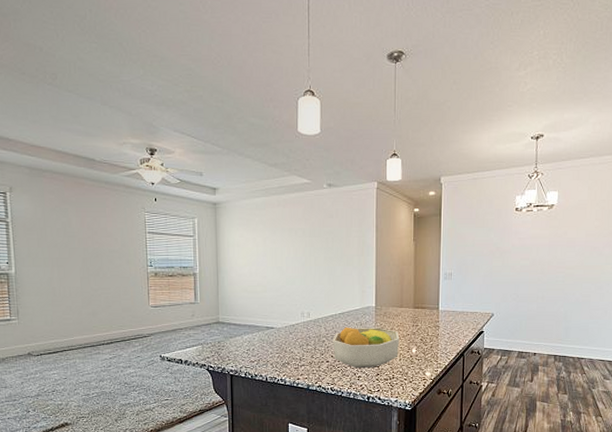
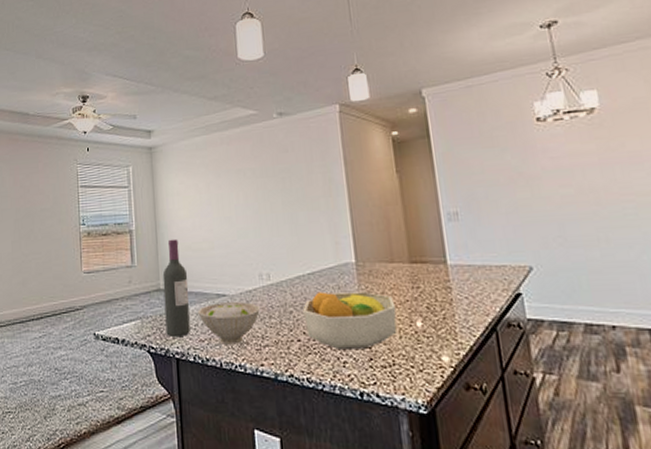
wine bottle: none [222,282,243,359] -> present [162,239,190,338]
bowl: none [250,333,301,364] -> present [198,302,261,345]

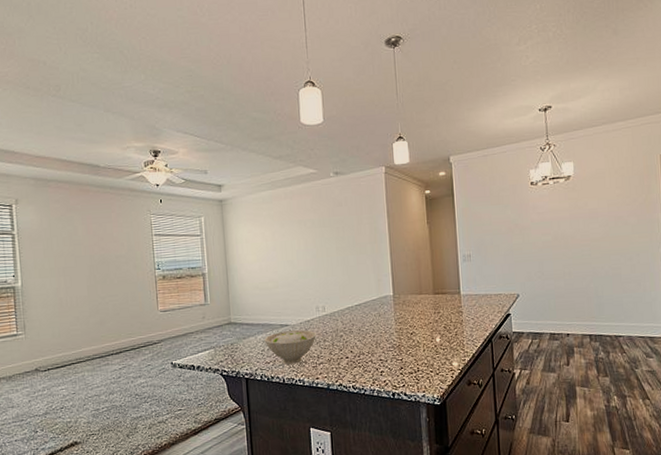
wine bottle: present [162,239,190,338] -> none [233,280,258,362]
fruit bowl: present [303,291,397,349] -> none [351,317,422,362]

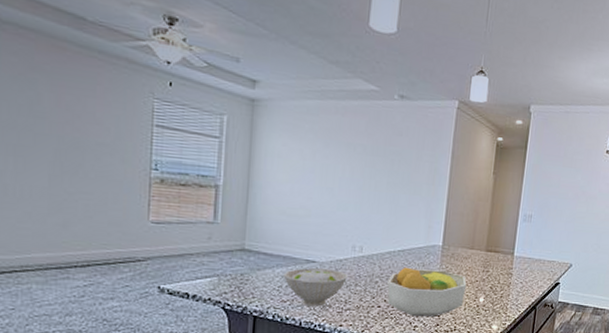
fruit bowl: none [351,317,422,362] -> present [387,267,467,317]

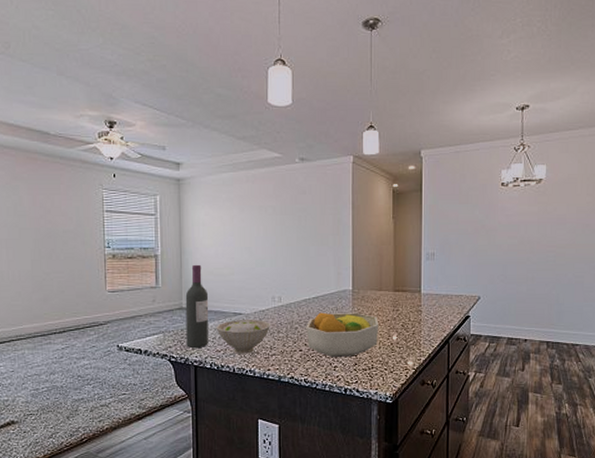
wine bottle: none [245,200,278,297] -> present [185,264,209,349]

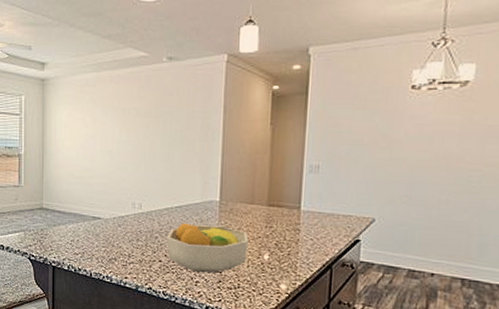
wine bottle: present [185,264,209,349] -> none [45,165,69,250]
bowl: present [216,320,271,354] -> none [74,224,131,260]

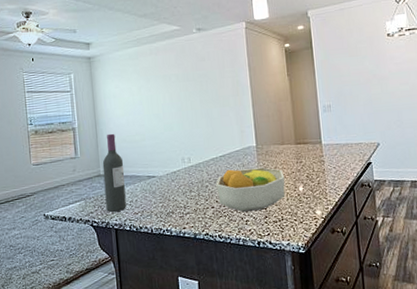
wine bottle: none [45,165,69,250] -> present [102,133,127,213]

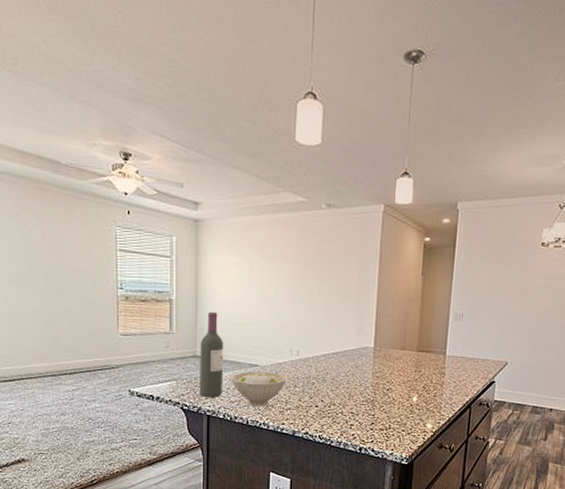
bowl: none [132,181,183,215] -> present [230,371,288,407]
fruit bowl: present [216,167,285,212] -> none [323,368,400,416]

